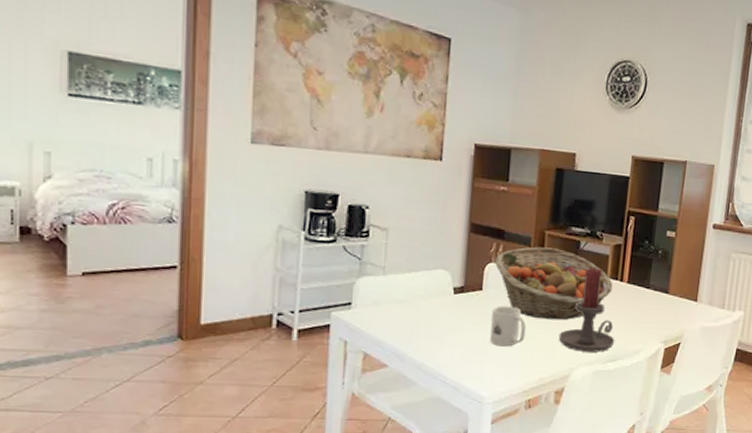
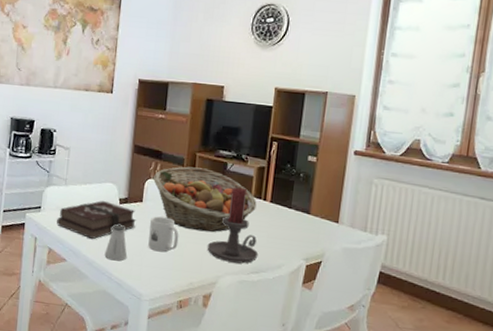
hardback book: none [373,291,475,339] -> present [57,201,136,240]
saltshaker: none [436,318,465,361] -> present [104,224,128,261]

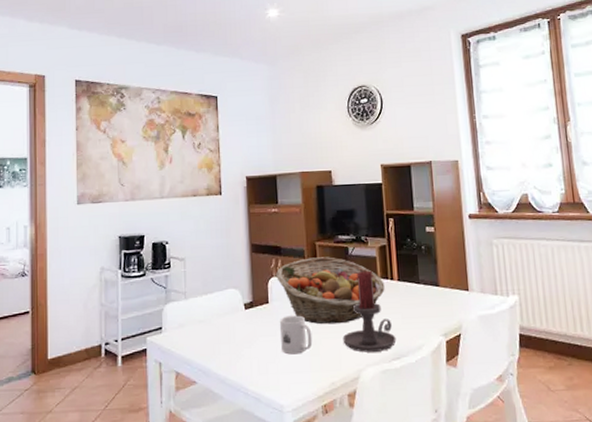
hardback book: present [57,201,136,240] -> none [181,309,265,354]
saltshaker: present [104,224,128,261] -> none [237,332,262,373]

